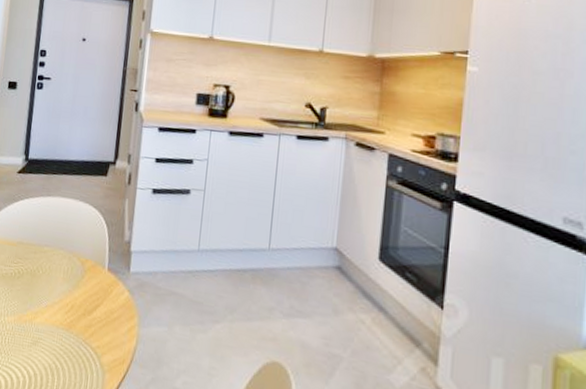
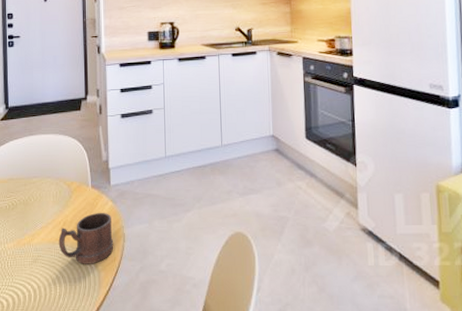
mug: none [62,301,126,362] -> present [58,212,114,264]

